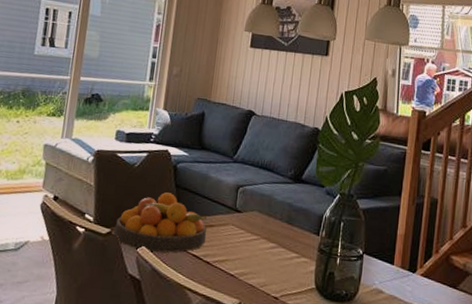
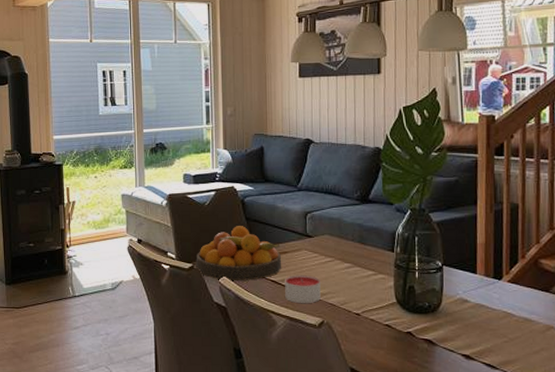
candle: none [205,251,243,283] -> present [285,275,321,303]

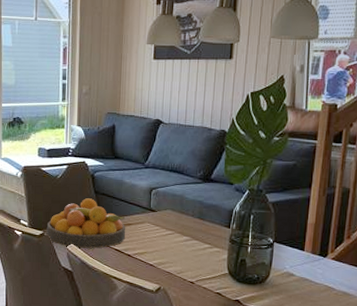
candle: present [285,275,321,303] -> none [127,245,160,271]

